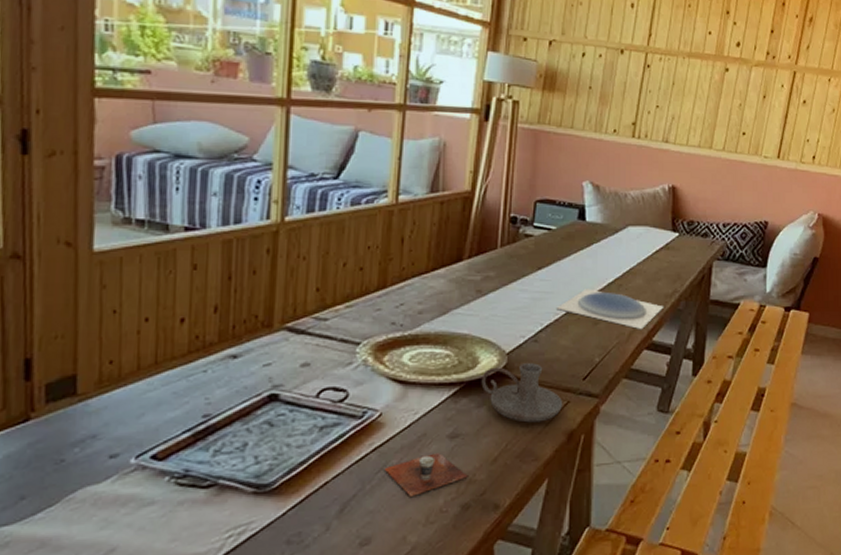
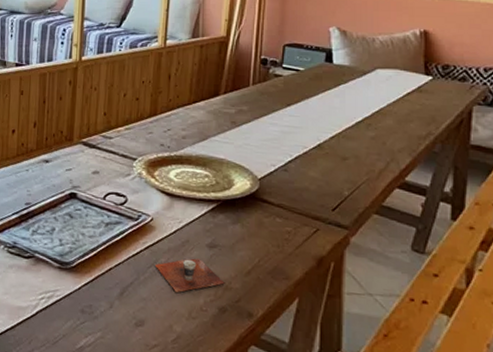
candle holder: present [481,362,563,423] -> none [236,188,313,245]
plate: present [557,288,664,330] -> none [306,126,417,169]

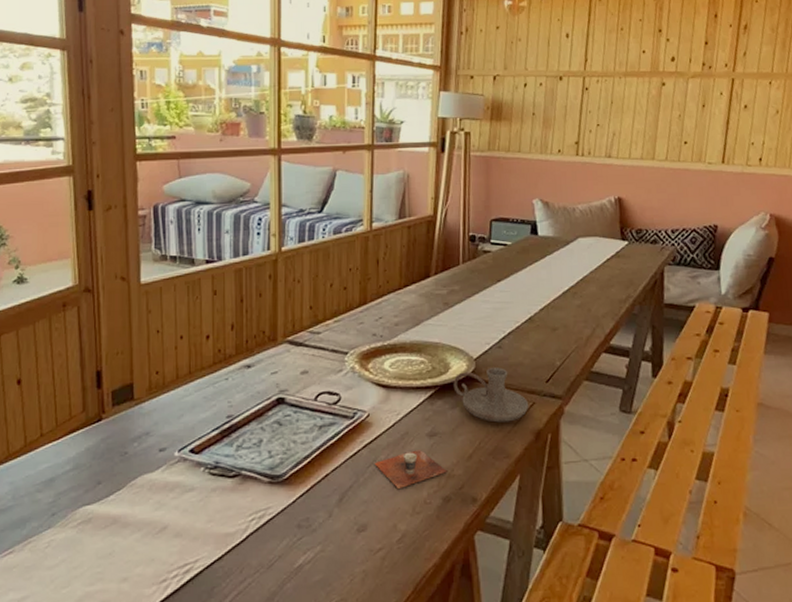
candle holder: none [236,188,313,245] -> present [453,366,529,423]

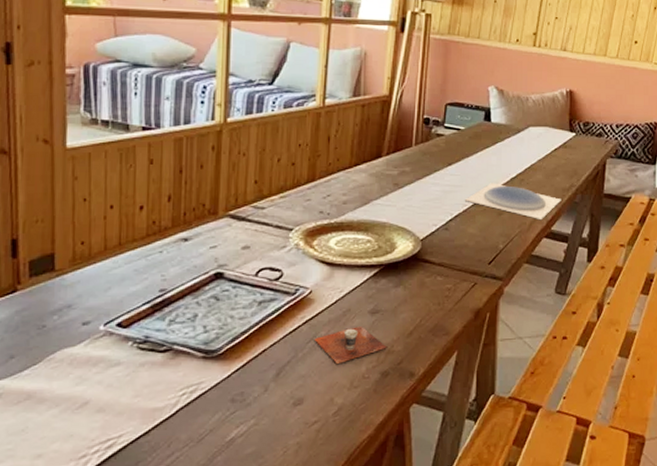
candle holder: present [453,366,529,423] -> none [398,247,471,301]
plate: none [517,297,619,335] -> present [465,183,562,221]

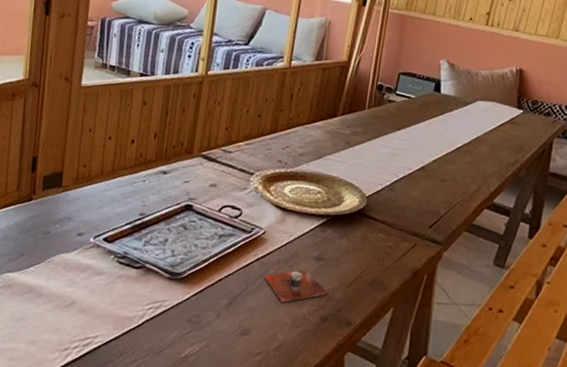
plate: present [465,183,562,221] -> none [411,150,506,192]

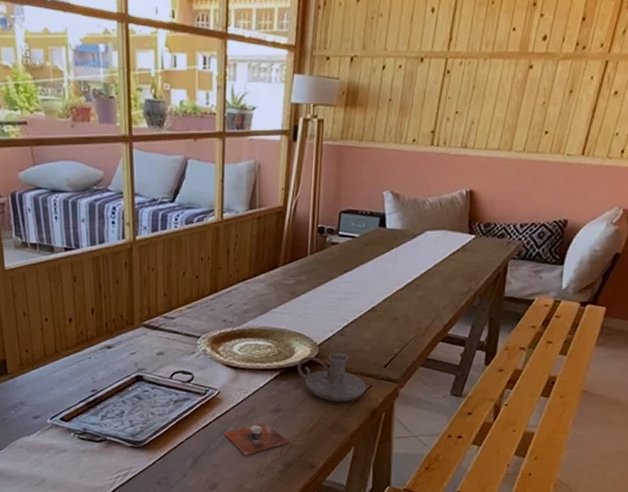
candle holder: none [344,206,411,258] -> present [297,352,367,402]

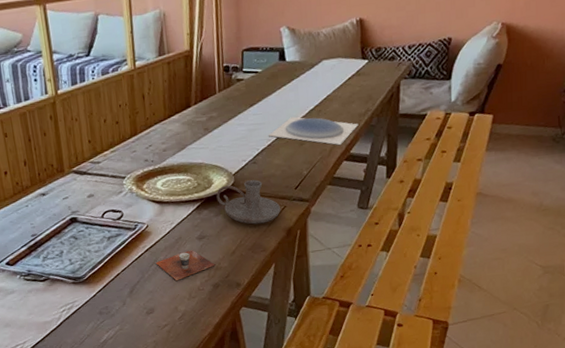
plate: none [361,289,459,325] -> present [269,116,359,146]

